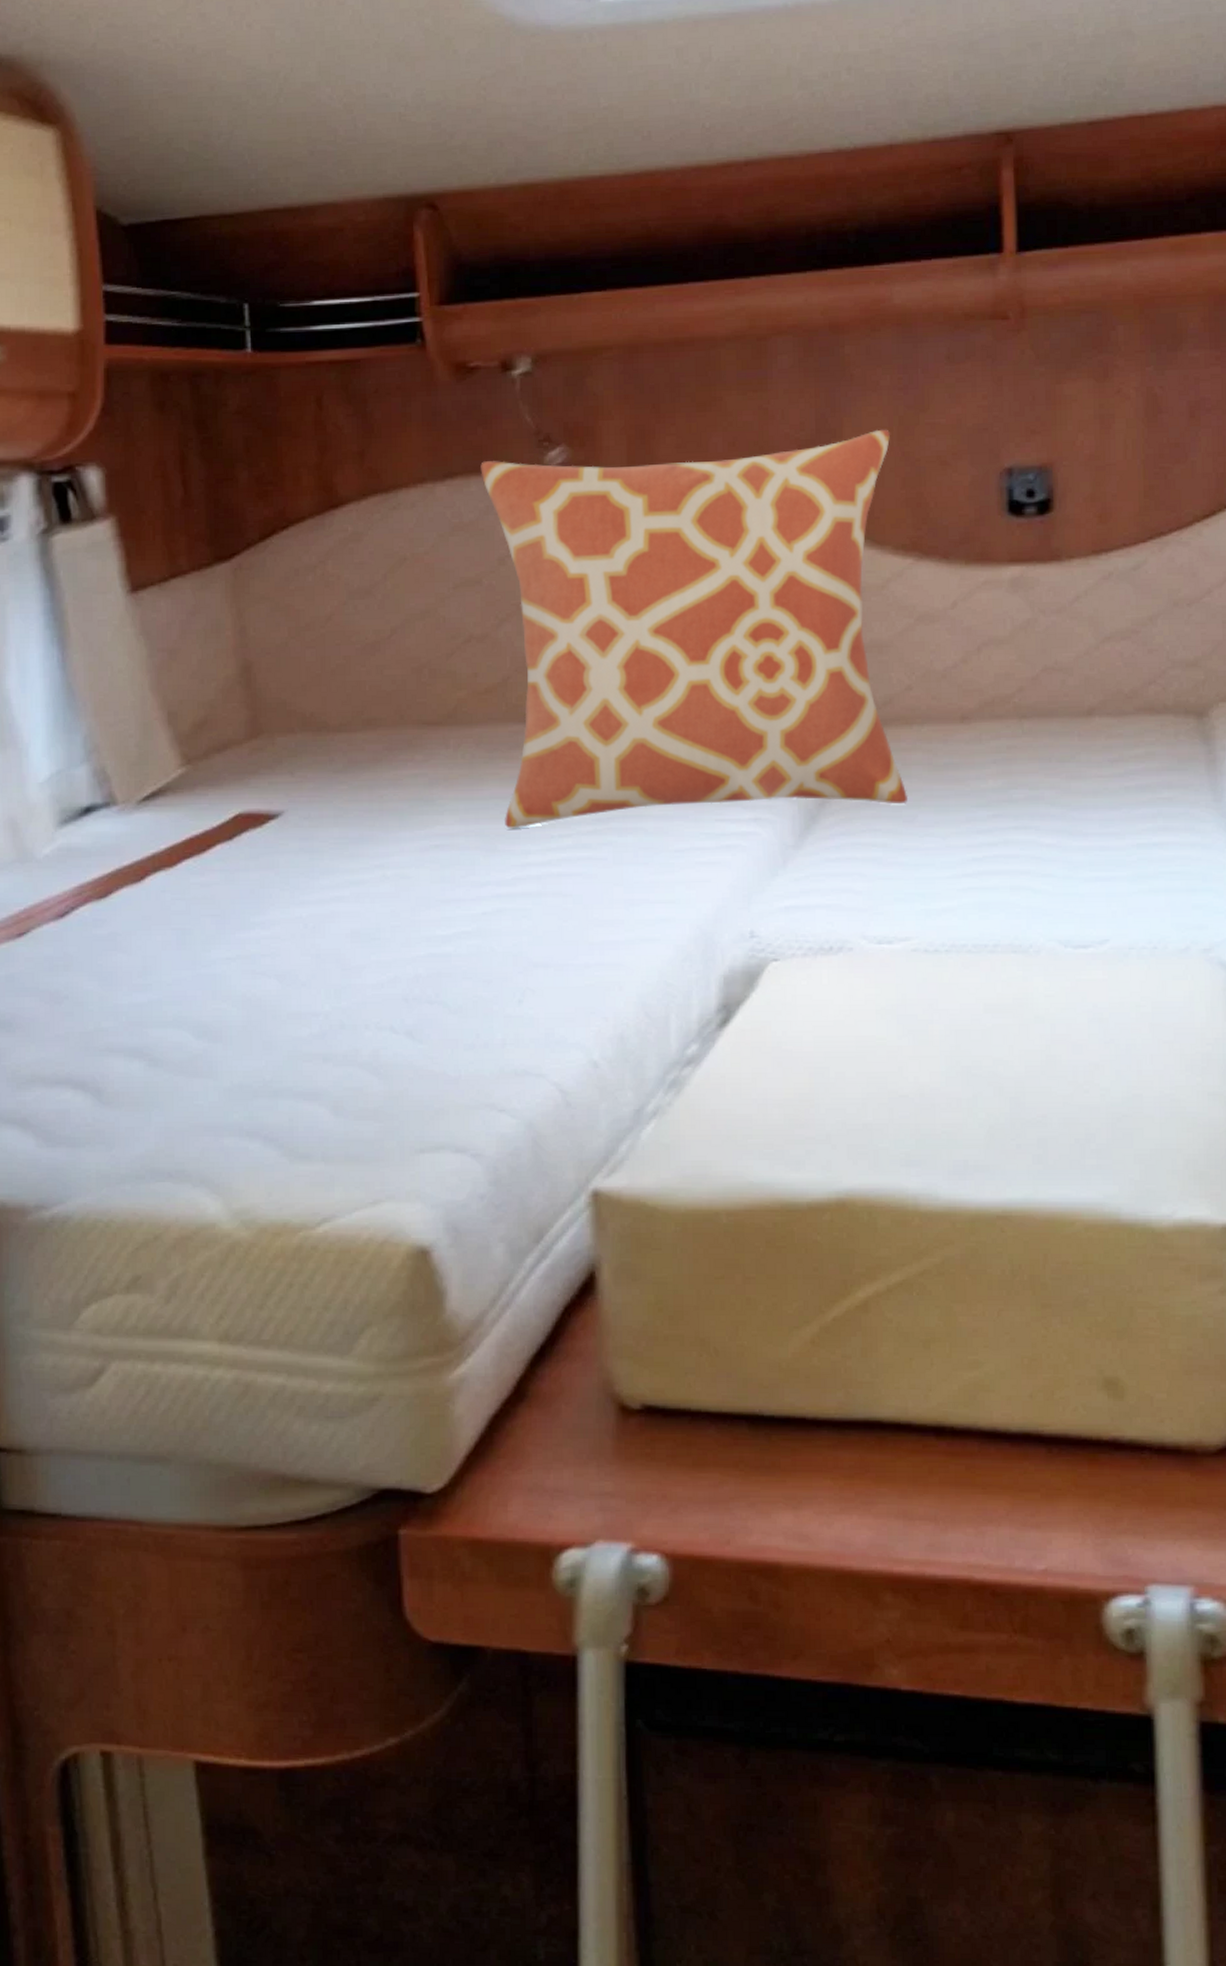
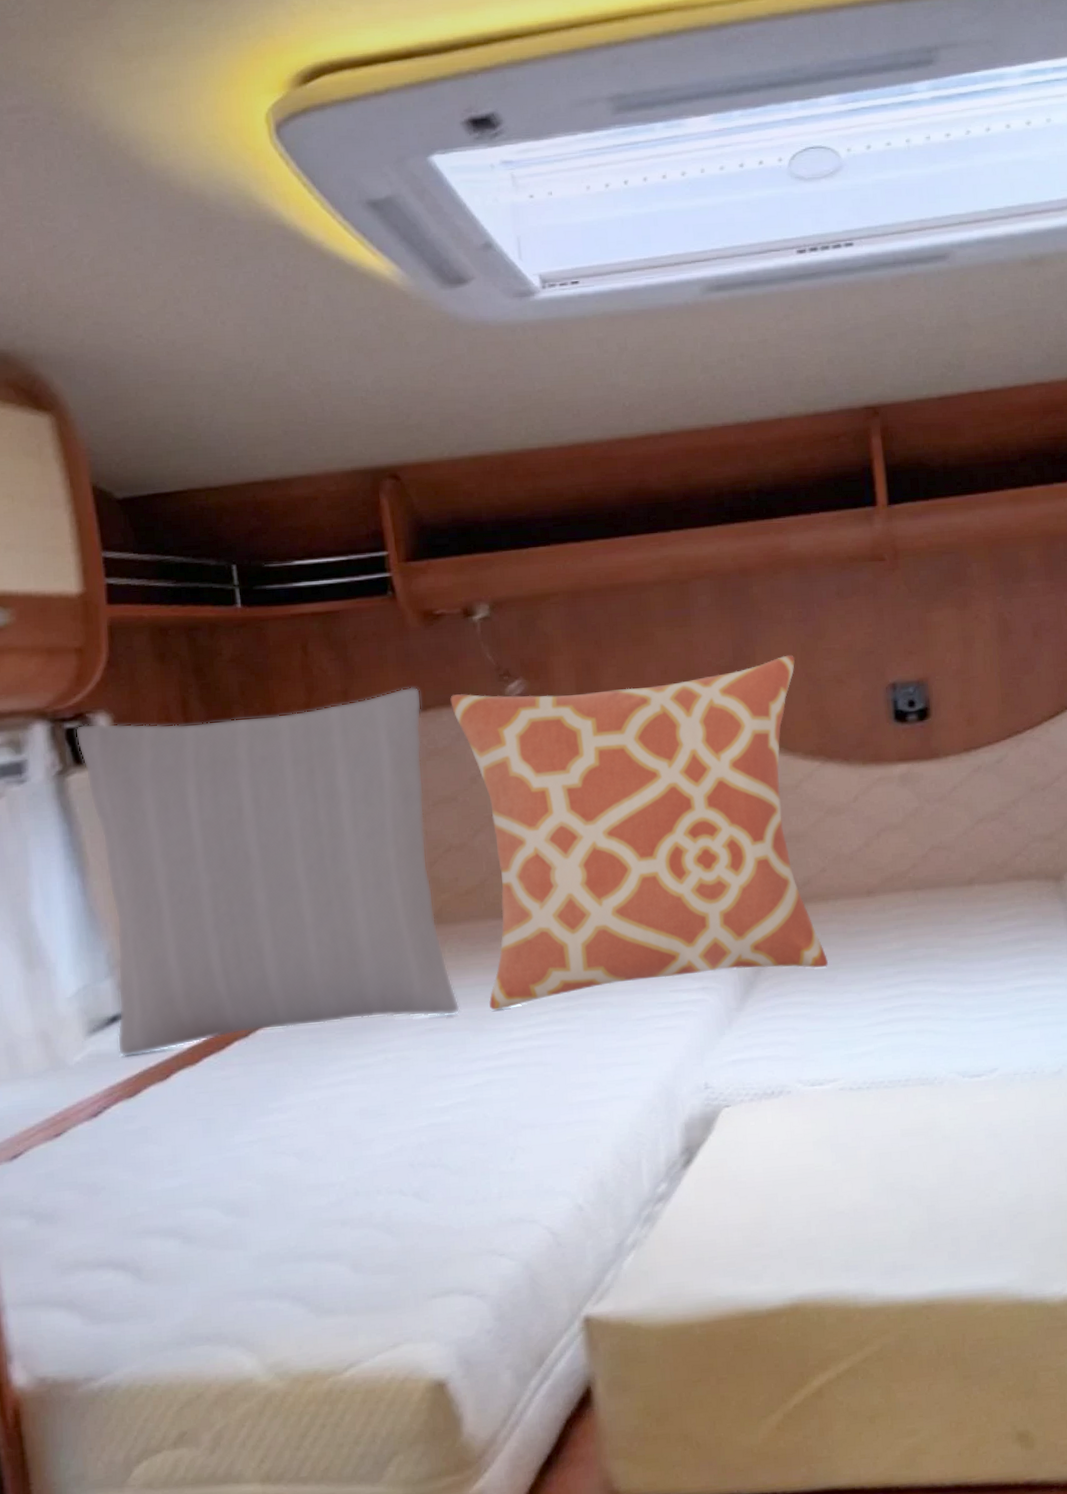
pillow: none [63,450,471,854] -> present [75,687,460,1057]

